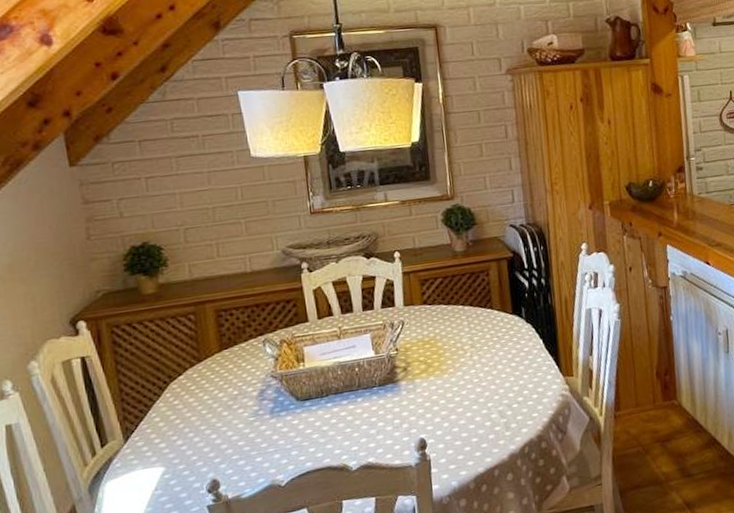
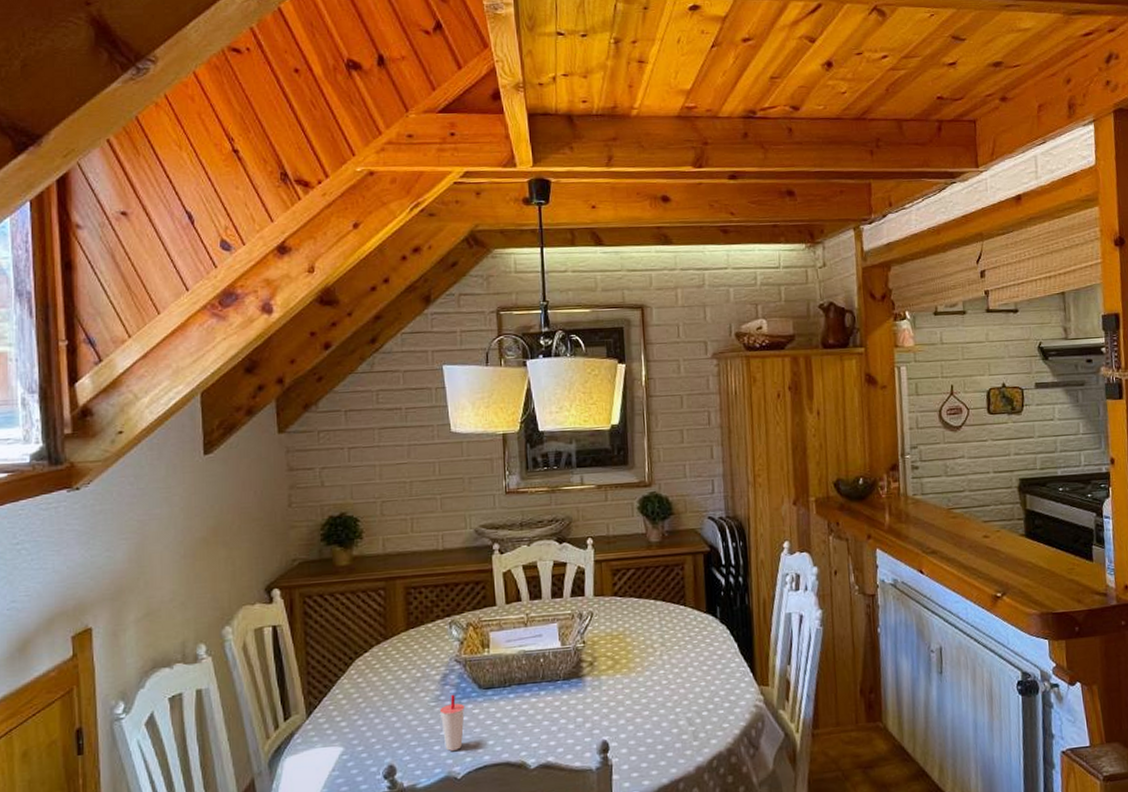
cup: none [258,408,284,461] -> present [439,694,465,751]

